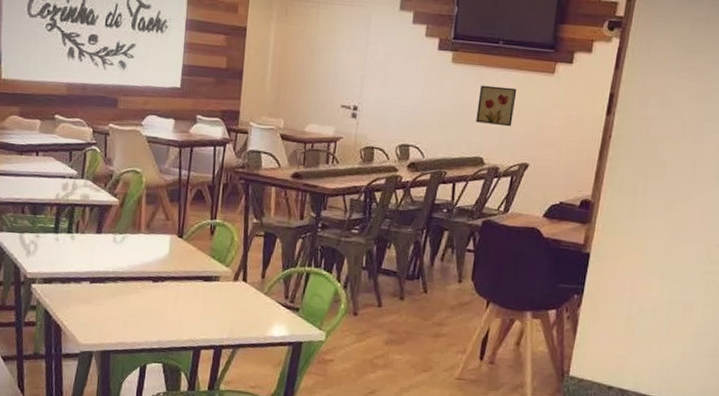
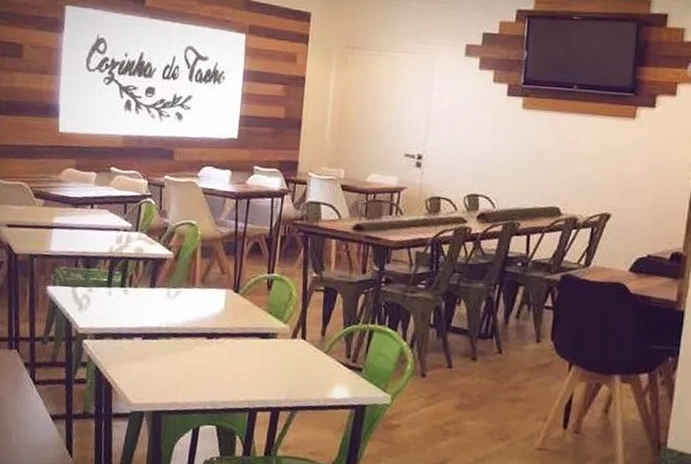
wall art: present [476,85,517,127] -> none [550,131,595,175]

